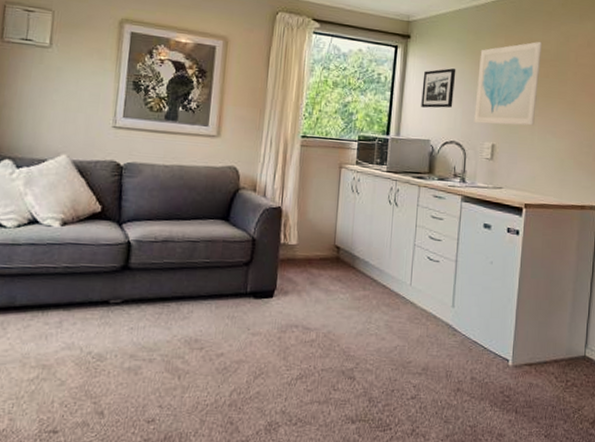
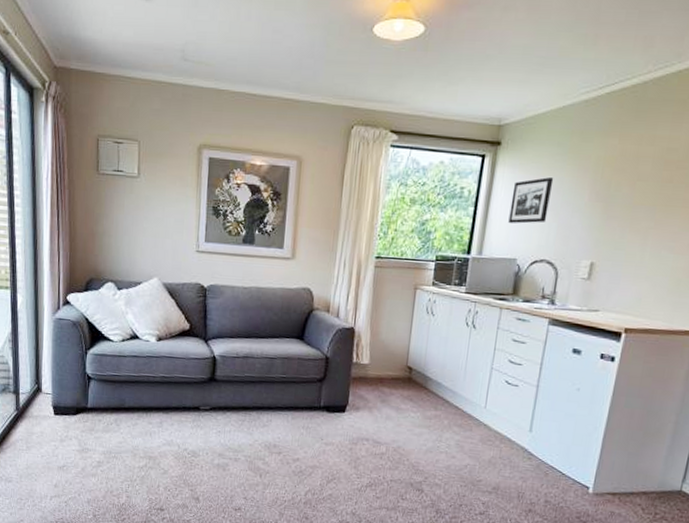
wall art: present [474,41,542,126] -> none [570,138,668,241]

